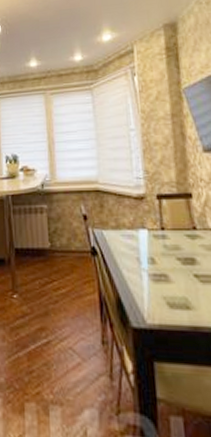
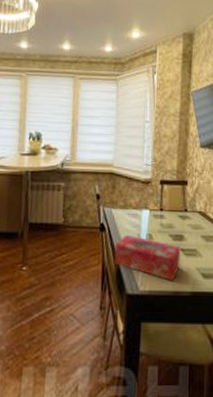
tissue box: none [111,258,196,314] -> present [115,234,180,281]

